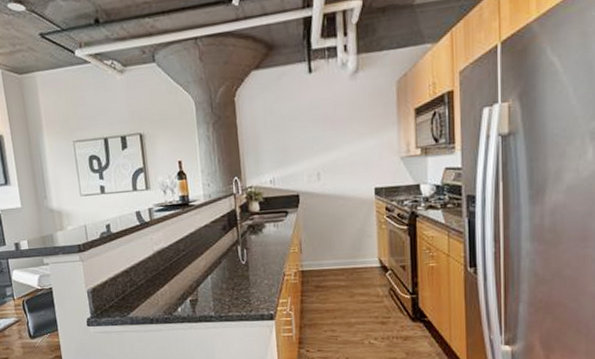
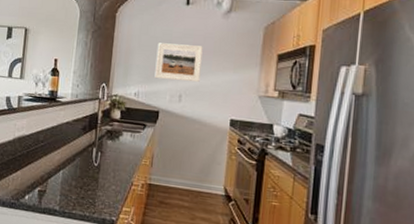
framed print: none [285,115,337,161] -> present [154,43,203,83]

